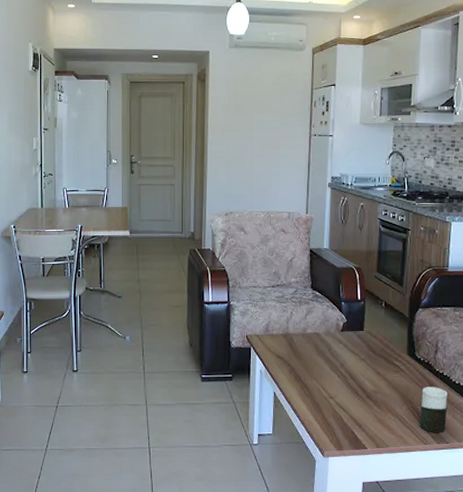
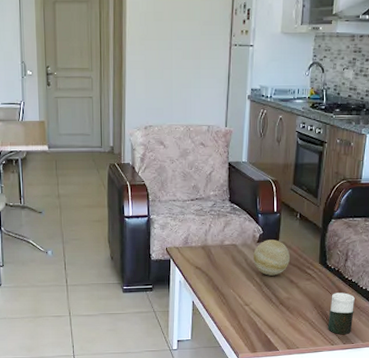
decorative ball: none [337,329,376,367] -> present [253,240,290,276]

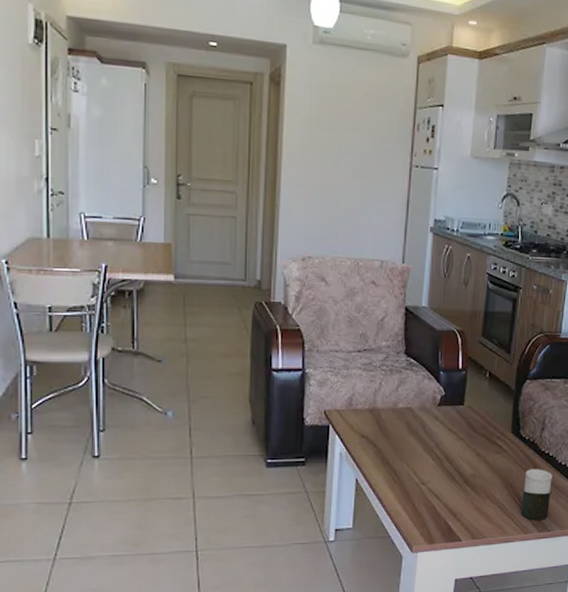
decorative ball: present [253,240,290,276] -> none [433,403,477,447]

